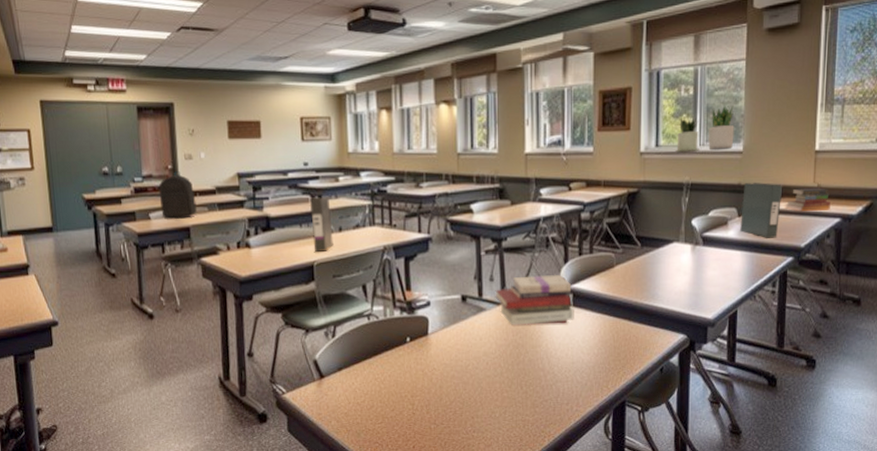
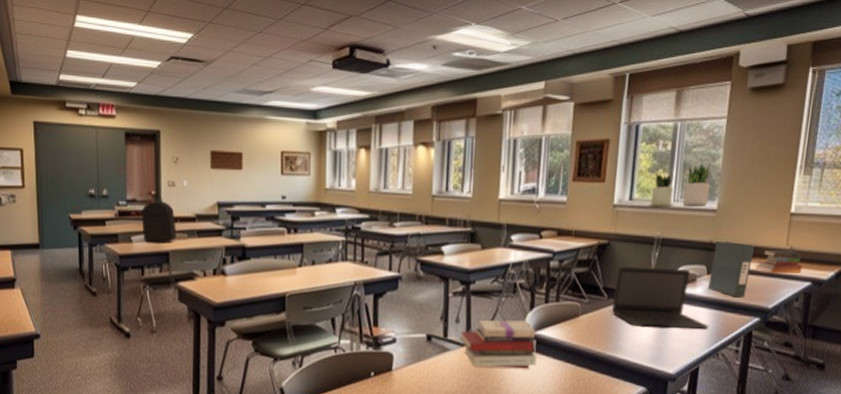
binder: present [309,196,334,252] -> none [285,229,306,284]
laptop: none [646,213,744,274] -> present [611,266,709,330]

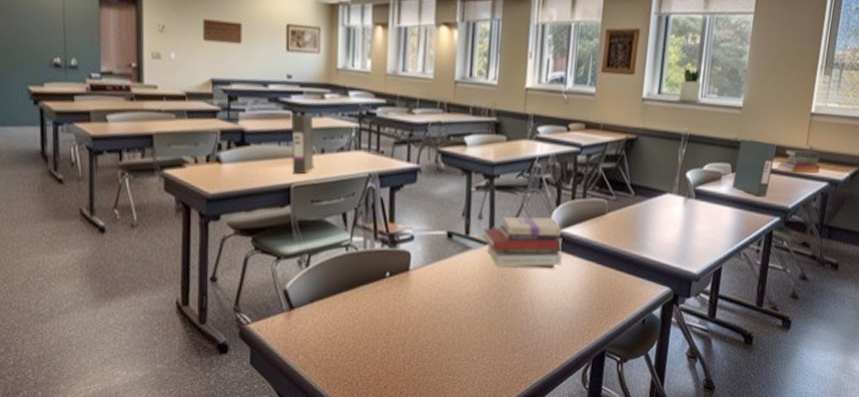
backpack: present [141,197,177,244] -> none [119,71,162,125]
binder: none [285,229,306,284] -> present [290,113,314,174]
laptop: present [611,266,709,330] -> none [638,162,732,229]
planter: present [682,162,711,208] -> none [709,57,738,104]

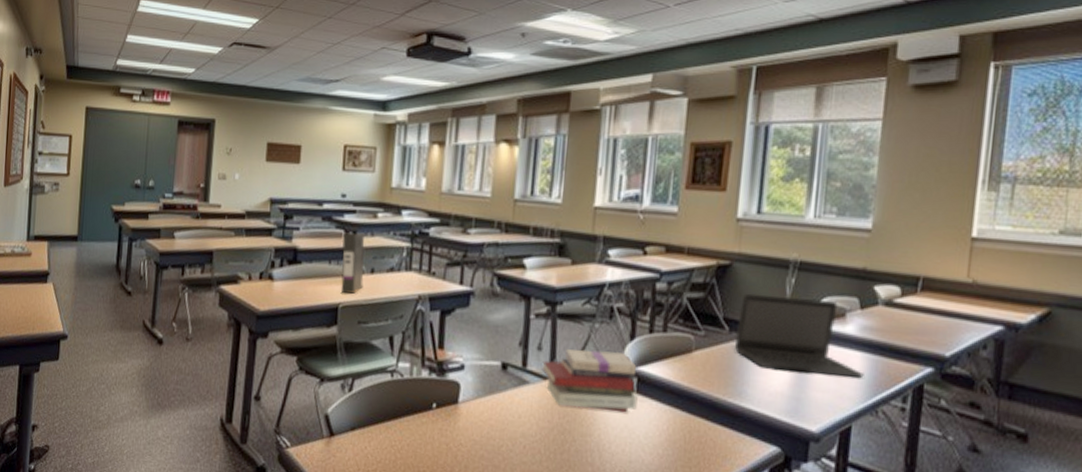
laptop: none [638,162,732,229] -> present [734,293,864,379]
planter: present [677,68,703,104] -> none [782,183,815,226]
binder: present [732,139,777,197] -> none [862,268,924,341]
books: present [777,149,820,174] -> none [925,281,990,314]

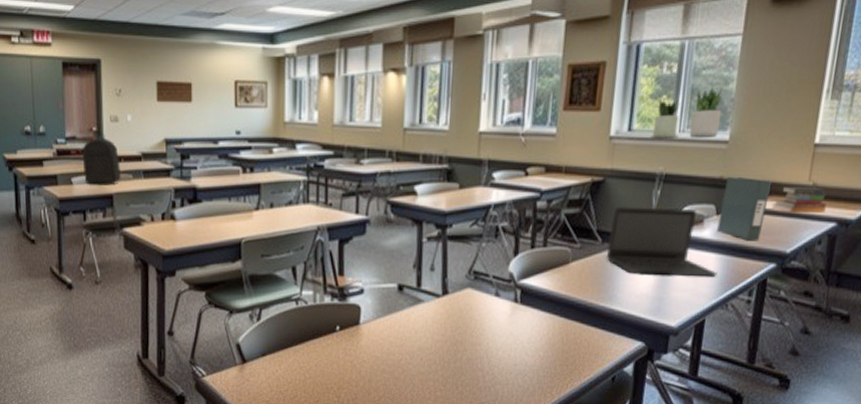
backpack: none [186,191,224,242] -> present [82,134,121,186]
binder: present [341,232,365,294] -> none [240,168,264,229]
books: present [541,349,638,412] -> none [435,267,521,321]
planter: none [782,183,815,226] -> present [650,100,681,141]
planter: none [826,171,863,226] -> present [689,86,723,139]
binder: none [862,268,924,341] -> present [717,177,772,241]
books: none [925,281,990,314] -> present [772,186,826,214]

